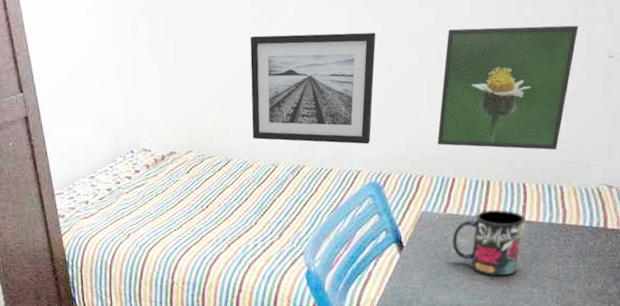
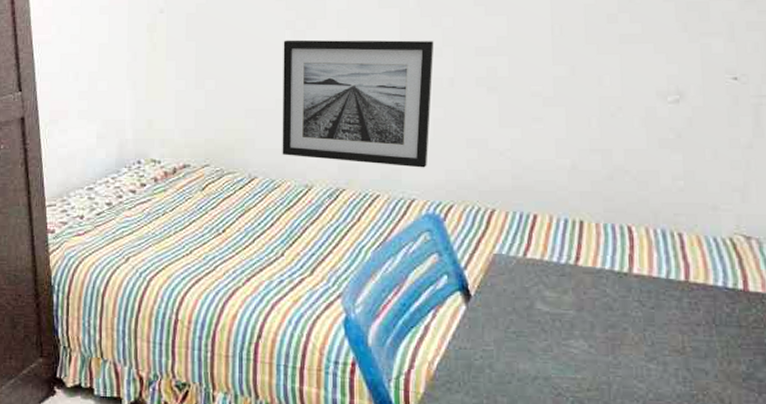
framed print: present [437,25,578,150] -> none [512,40,690,188]
mug: present [453,210,525,276] -> none [536,258,634,344]

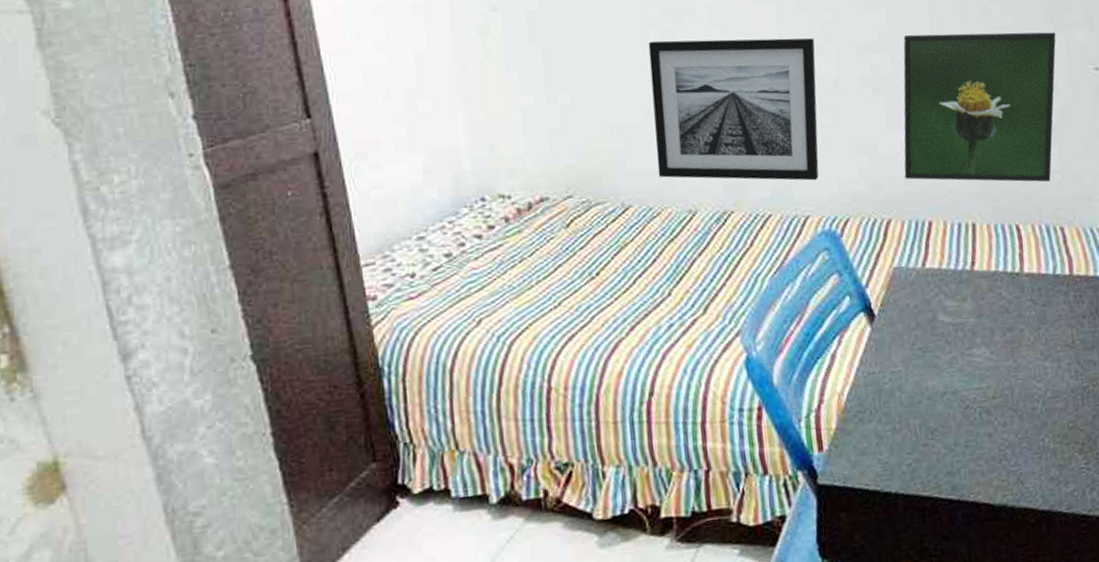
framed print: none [512,40,690,188] -> present [903,32,1056,182]

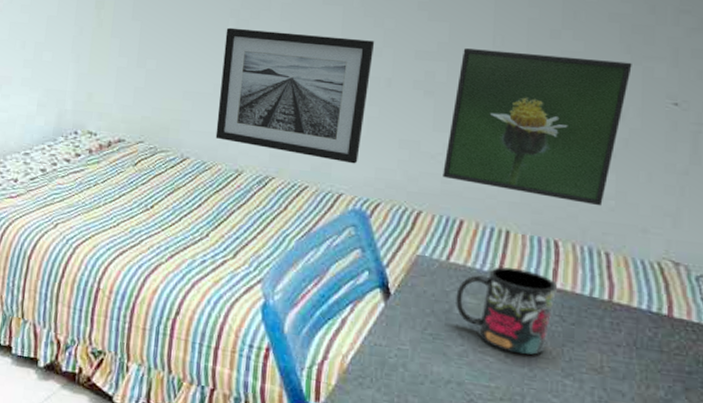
mug: none [937,260,1025,348] -> present [456,267,557,355]

